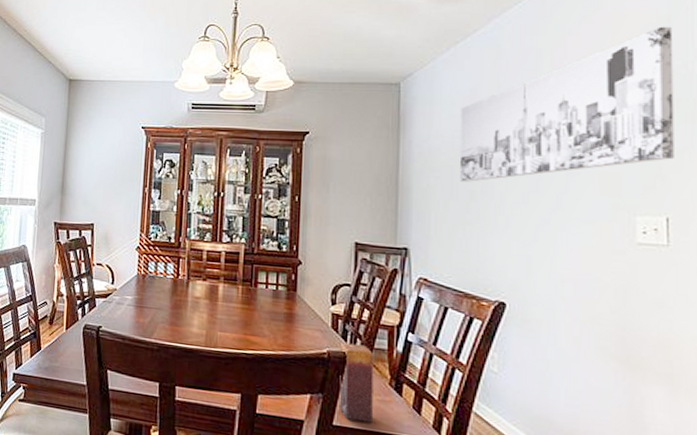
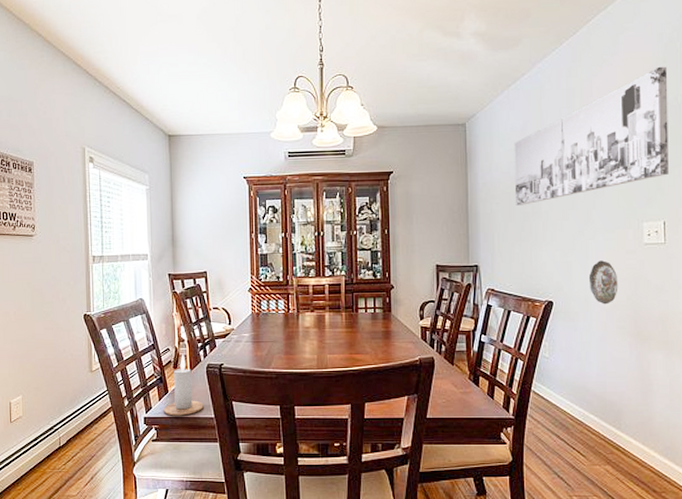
candle: none [33,310,76,378] -> present [163,354,204,416]
candle: present [339,343,374,423] -> none [428,350,458,412]
decorative plate: none [558,258,599,316] -> present [590,260,618,305]

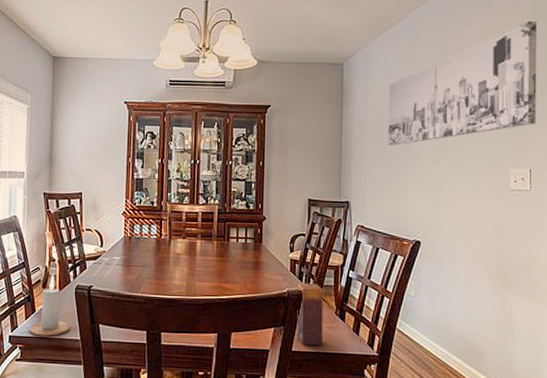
candle: none [428,350,458,412] -> present [296,283,324,346]
decorative plate: present [590,260,618,305] -> none [457,204,485,247]

